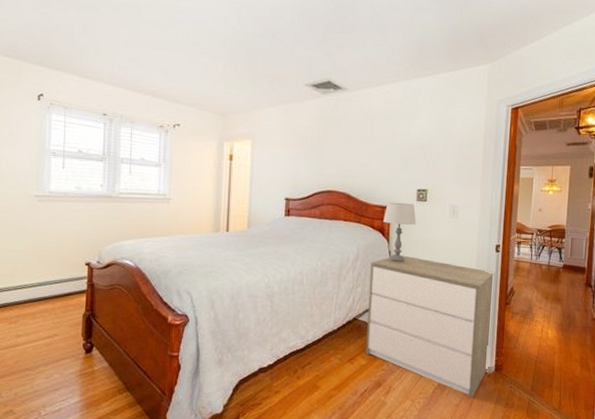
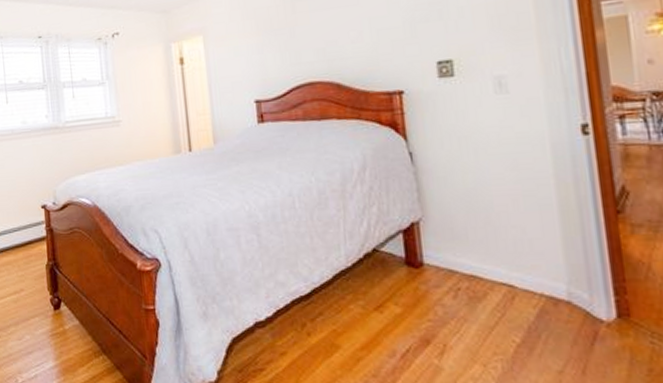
dresser: present [366,255,495,398] -> none [385,155,606,361]
table lamp: present [383,202,416,263] -> none [393,82,443,168]

